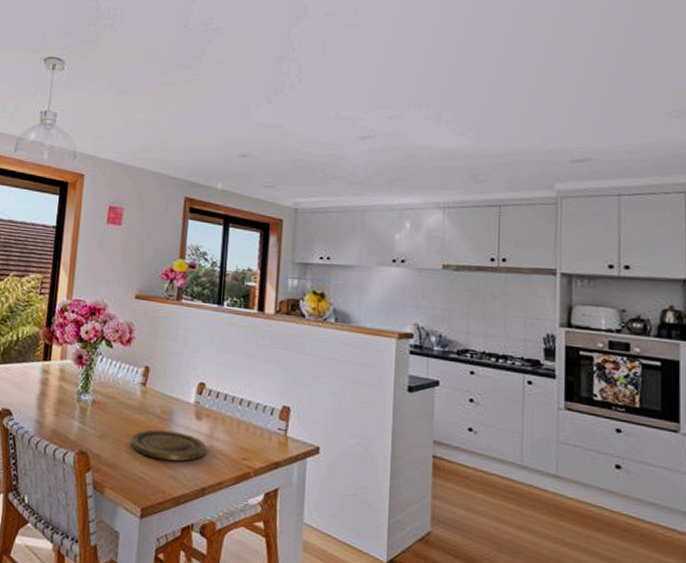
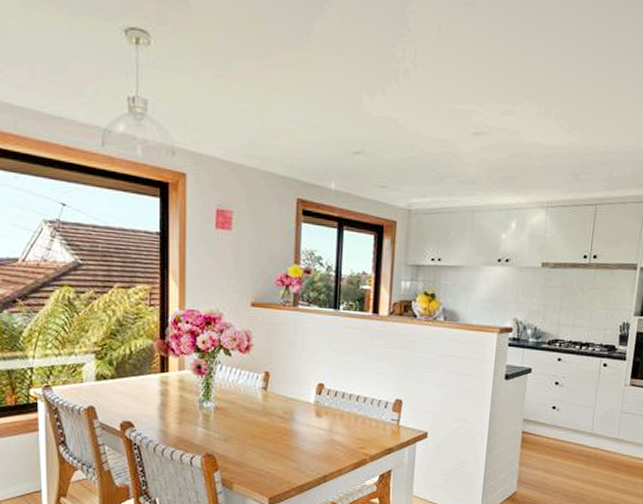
plate: present [130,429,207,462] -> none [255,428,328,456]

